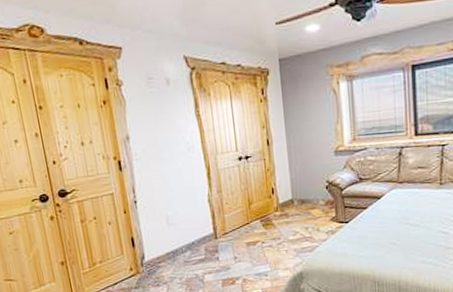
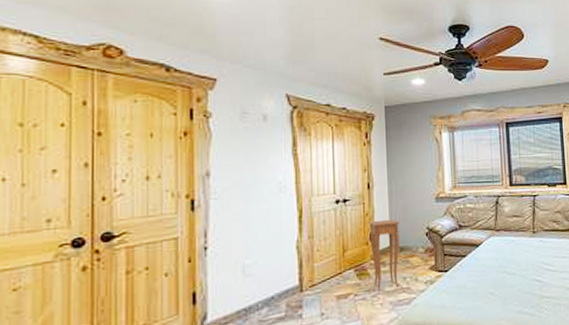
side table: none [271,173,301,239] -> present [369,219,400,290]

